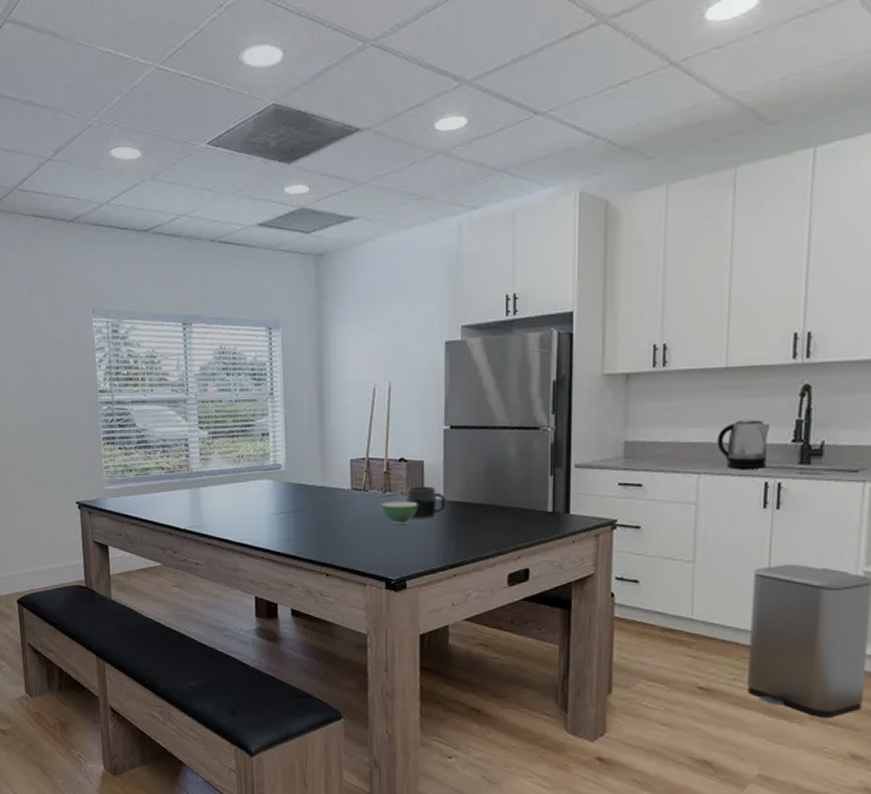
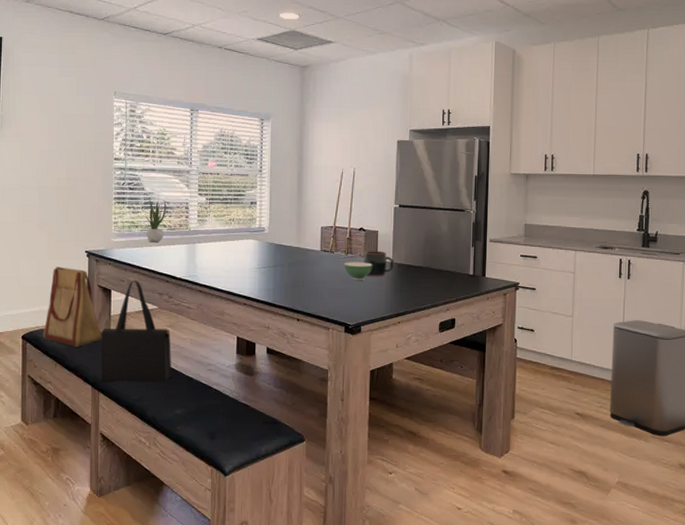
shopping bag: none [39,521,103,612] -> present [43,266,102,347]
tote bag: none [101,533,183,651] -> present [101,280,172,383]
potted plant: none [139,437,163,490] -> present [145,199,167,244]
kettle: present [717,418,769,469] -> none [588,212,622,249]

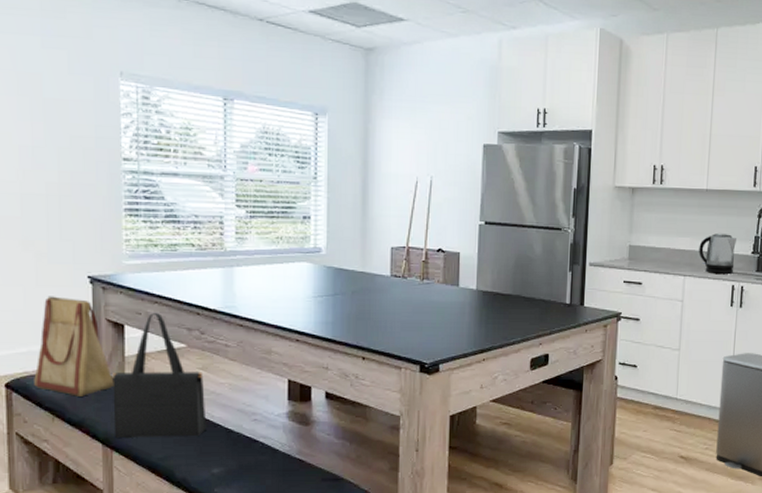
potted plant: present [145,199,167,244] -> none [166,211,195,267]
bowl: present [343,262,373,281] -> none [418,289,453,312]
mug: present [364,251,393,277] -> none [443,276,478,307]
kettle: none [588,212,622,249] -> present [699,232,736,274]

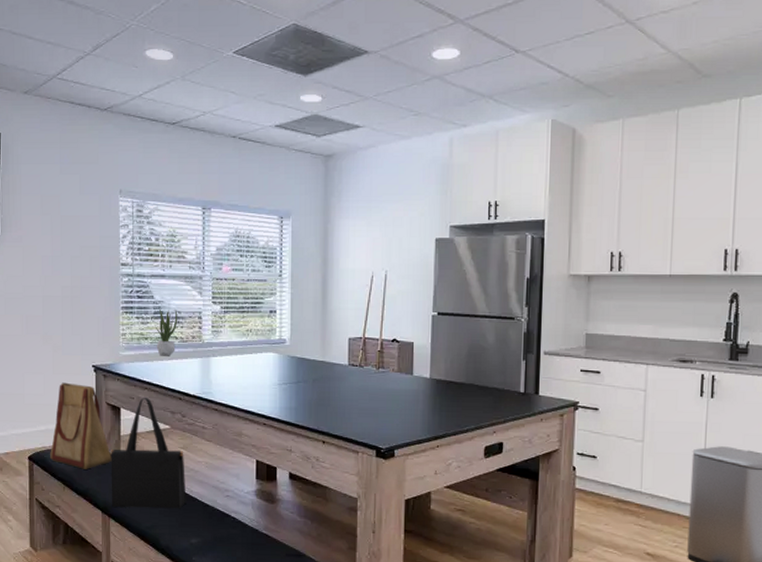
potted plant: none [166,211,195,267] -> present [155,308,178,357]
kettle: present [699,232,736,274] -> none [662,319,705,362]

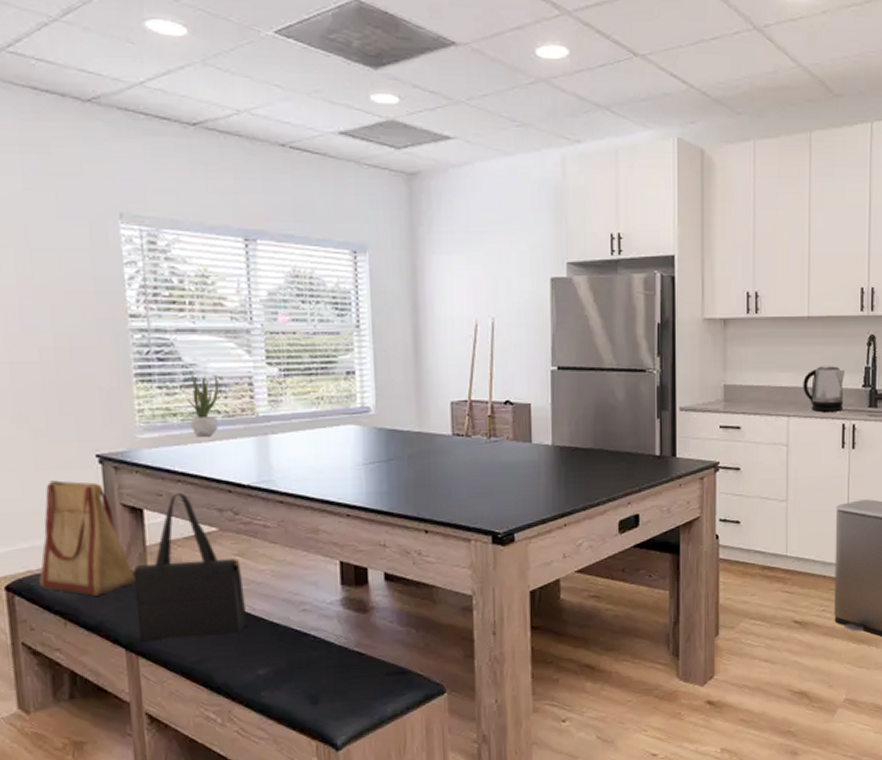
kettle: none [662,319,705,362] -> present [803,365,844,412]

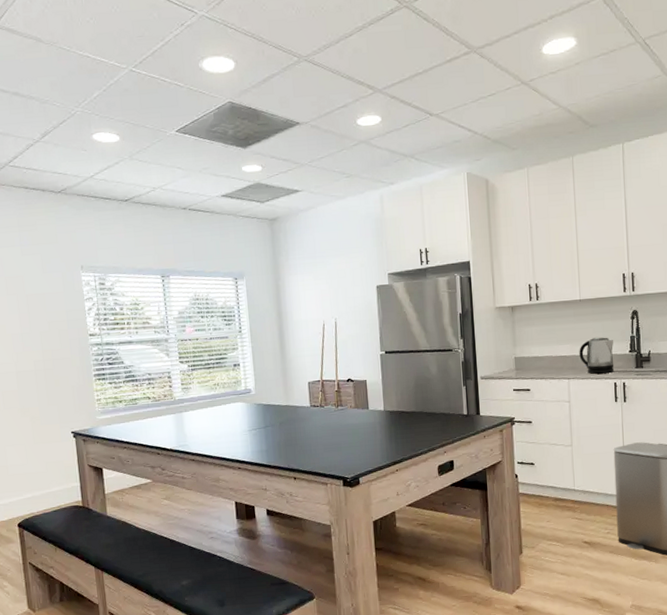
shopping bag: present [39,480,136,596] -> none [38,450,99,530]
tote bag: present [132,492,248,641] -> none [97,455,174,561]
potted plant: present [186,374,220,438] -> none [127,372,150,417]

